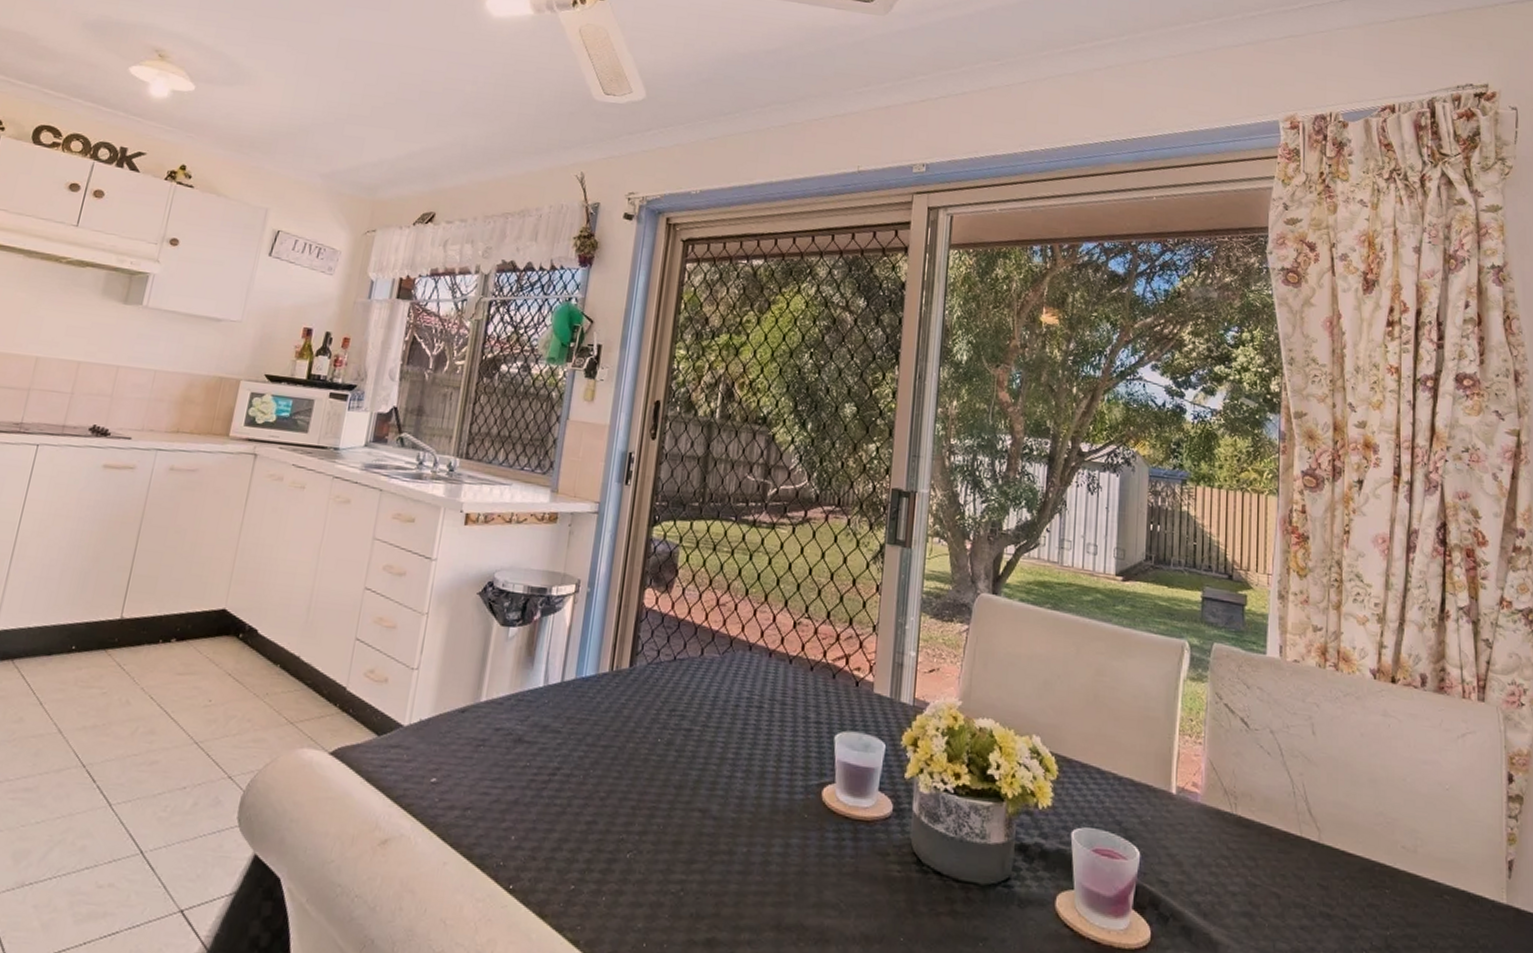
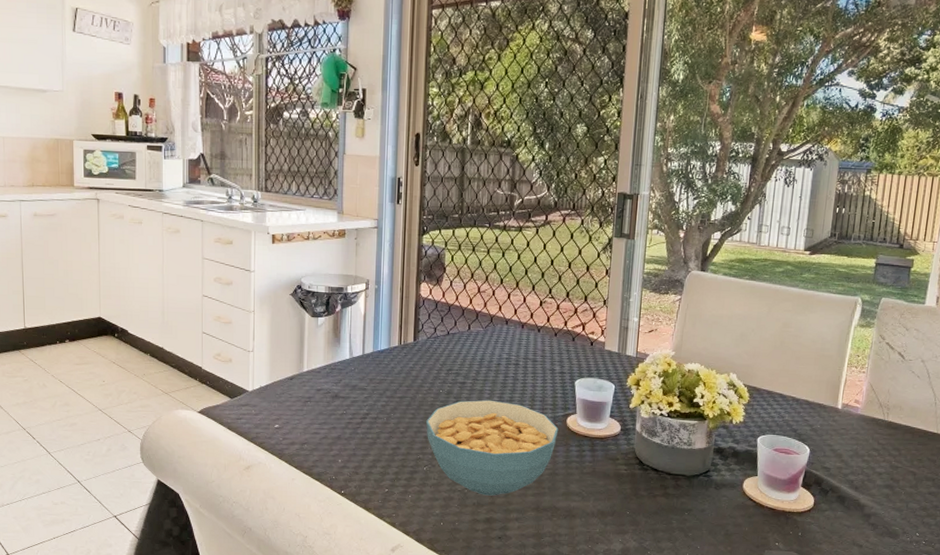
cereal bowl: none [635,756,811,904] -> present [426,400,559,496]

